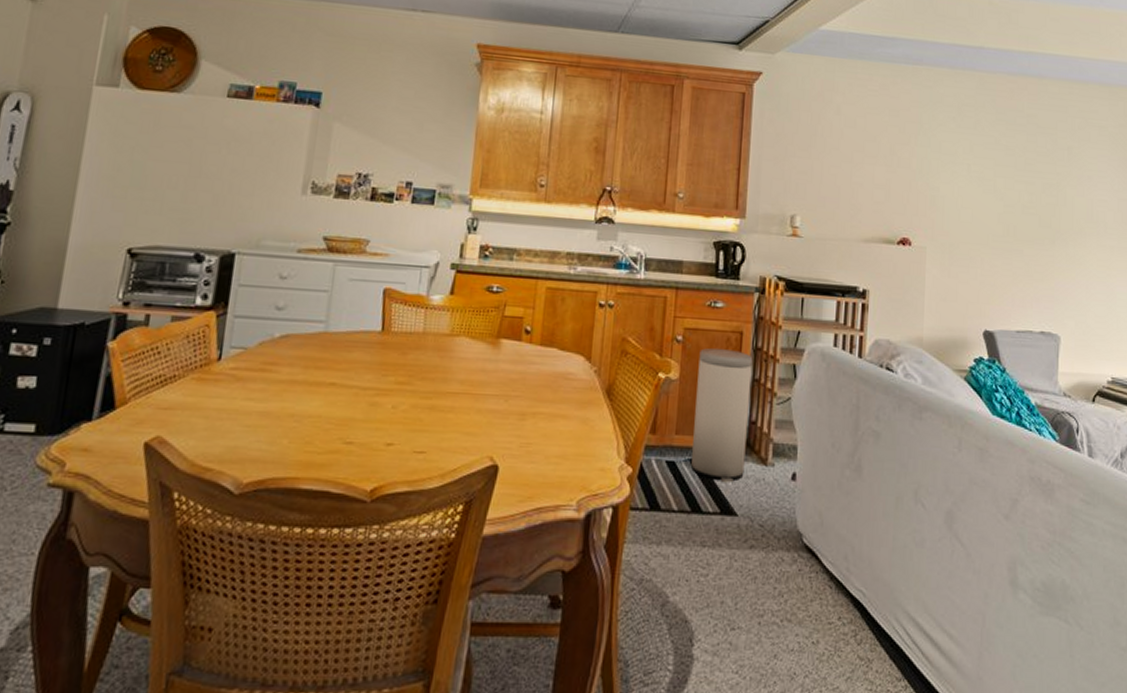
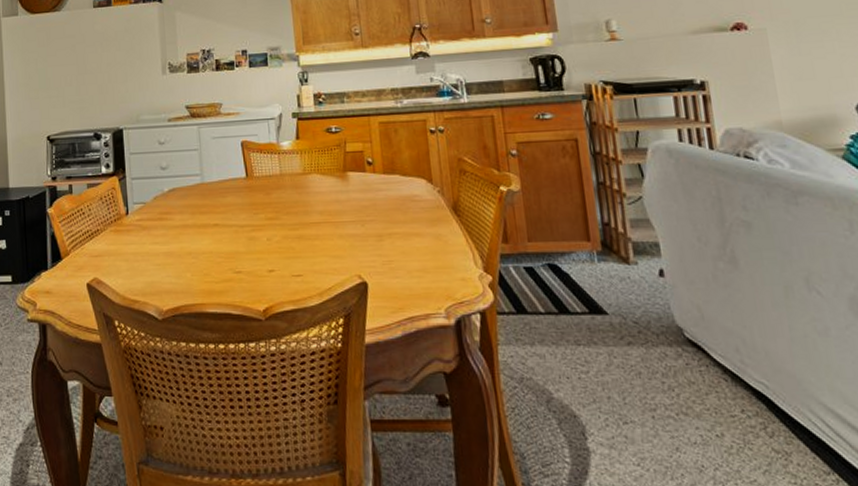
pedal bin: present [690,348,753,483] -> none [537,157,607,284]

